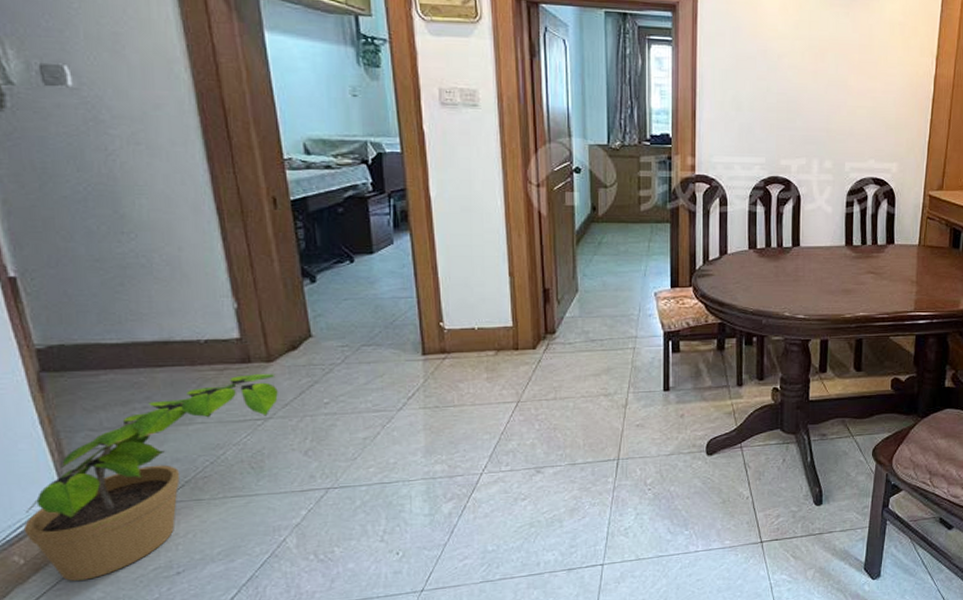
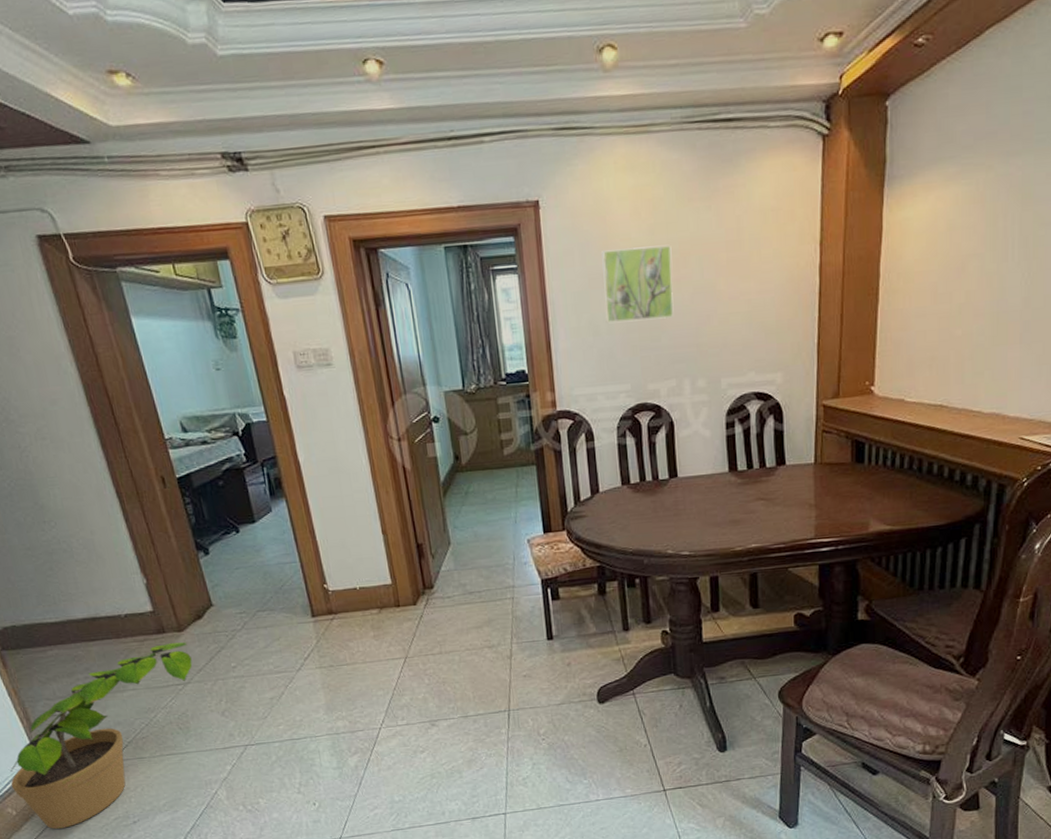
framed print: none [748,37,812,104] -> present [602,244,674,324]

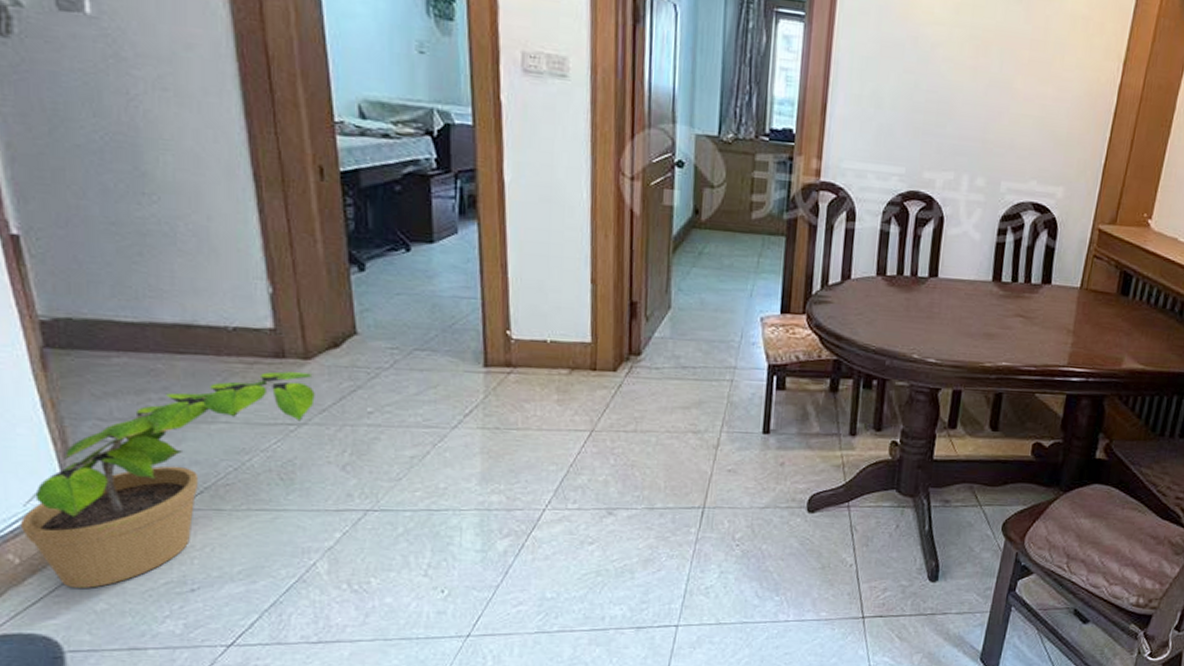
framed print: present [602,244,674,324] -> none [891,19,974,107]

